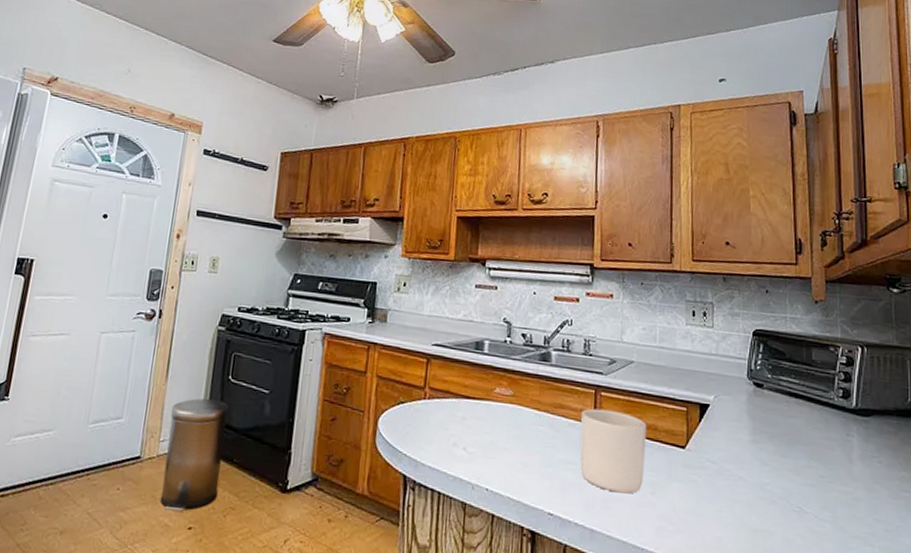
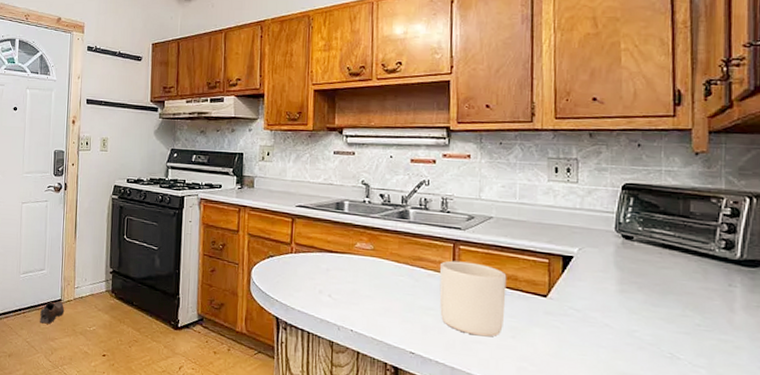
shoe: none [108,458,143,489] -> present [40,300,64,324]
pedal bin: present [160,398,229,512] -> none [79,254,127,342]

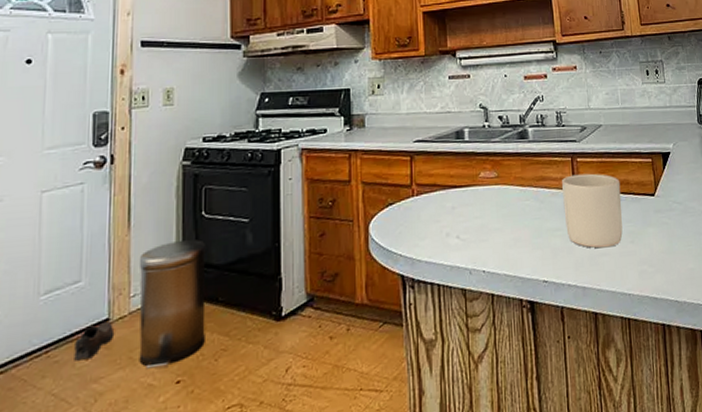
pedal bin: none [79,254,127,342] -> present [139,239,207,369]

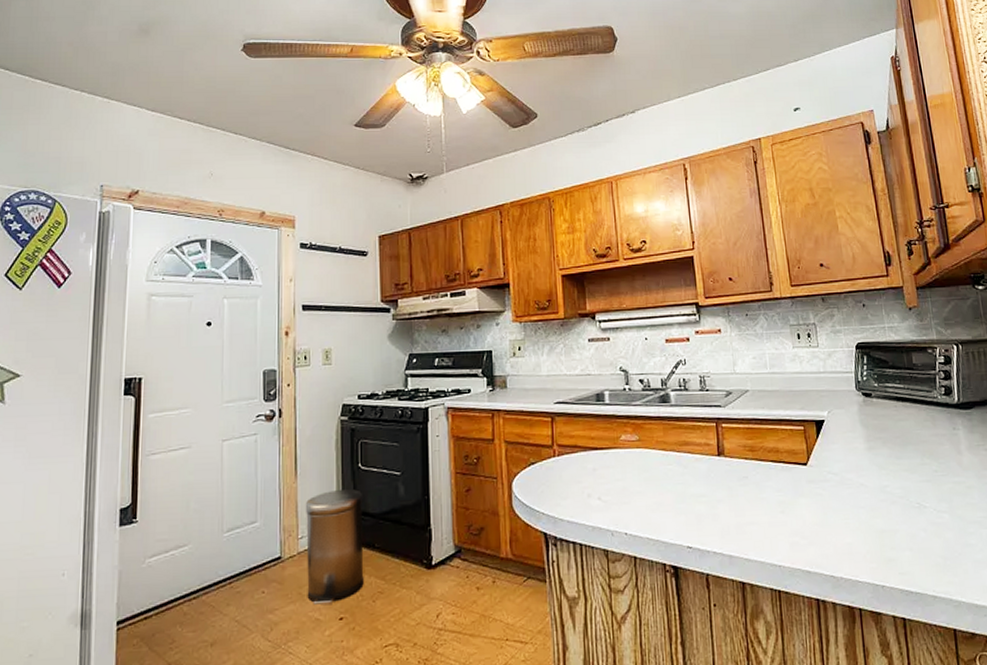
shoe: present [74,321,113,361] -> none [253,559,285,593]
mug: present [561,173,623,249] -> none [705,439,772,517]

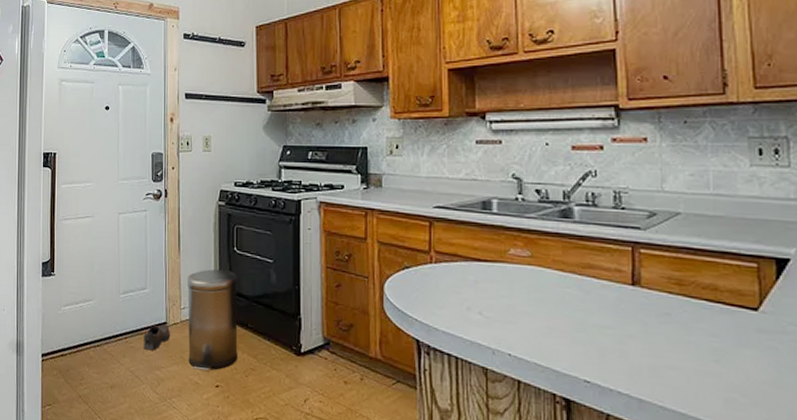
shoe: none [253,559,285,593] -> present [144,323,170,351]

